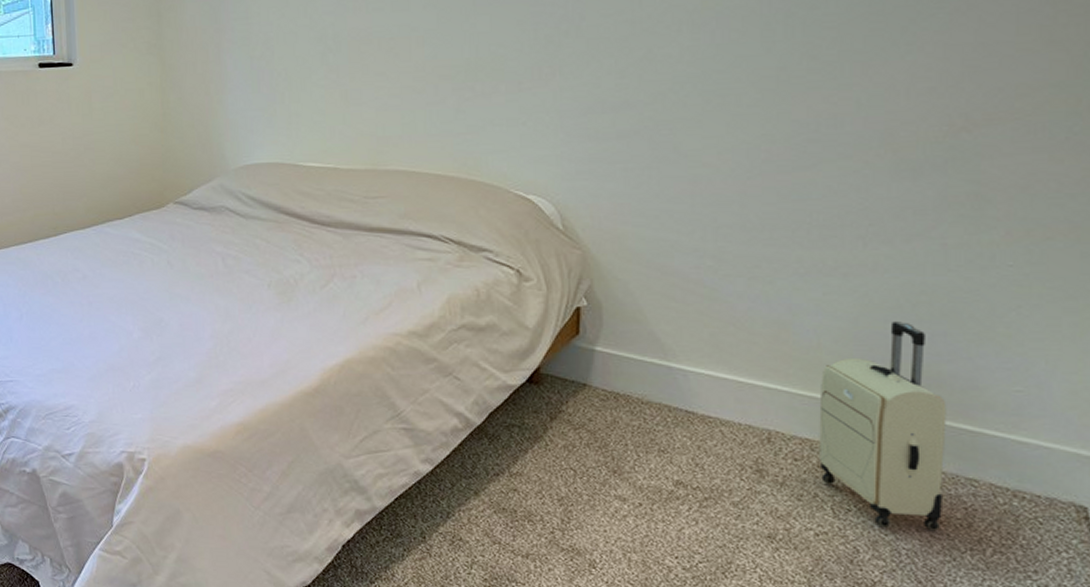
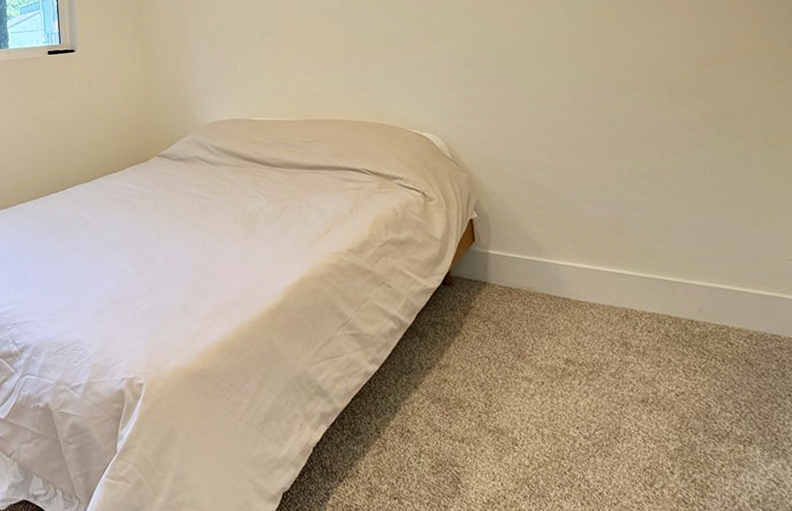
suitcase: present [819,322,947,532] -> none [653,212,763,384]

